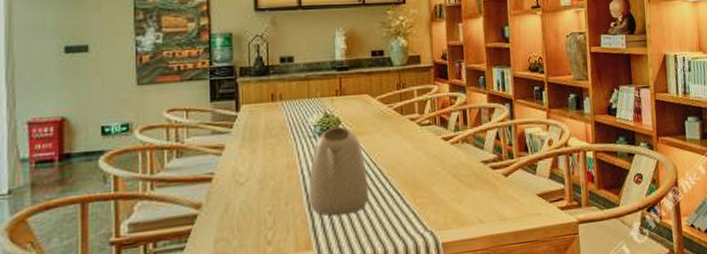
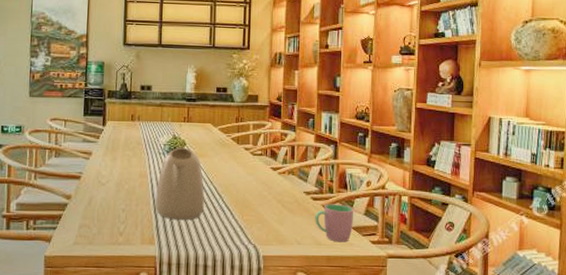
cup: none [496,169,539,214] -> present [315,204,354,242]

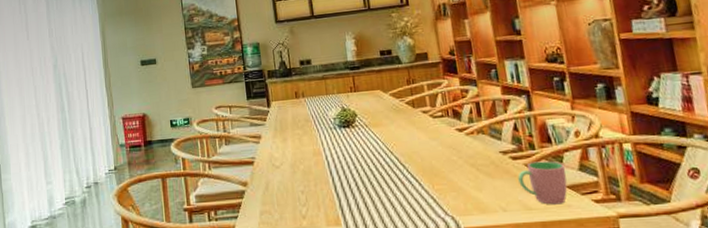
kettle: present [155,147,204,221] -> none [333,118,388,198]

